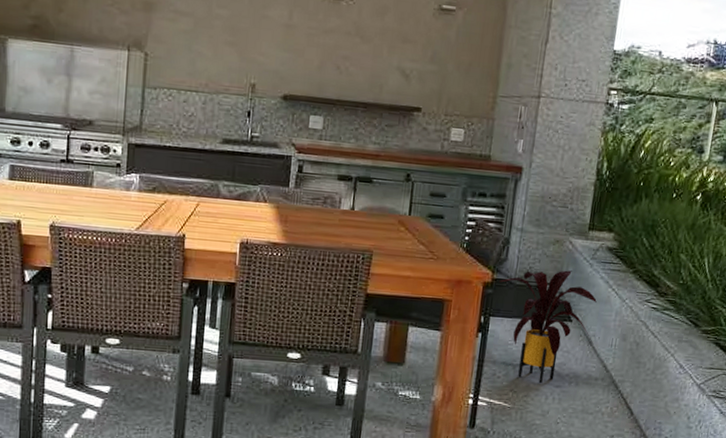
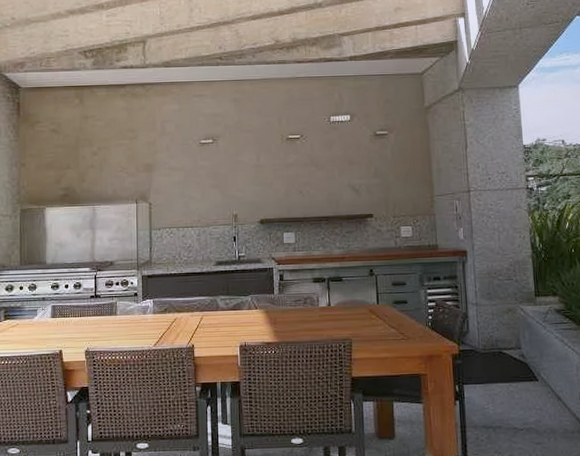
house plant: present [499,270,597,384] -> none [465,334,562,443]

